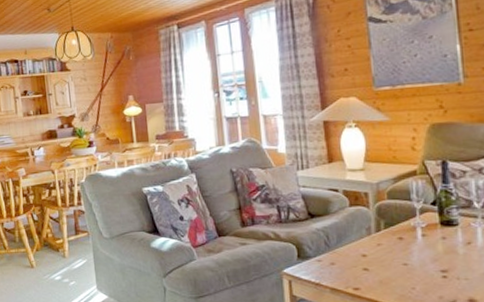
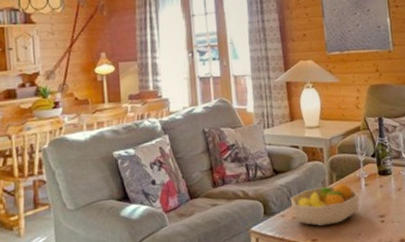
fruit bowl: none [327,231,415,276] -> present [290,182,360,227]

